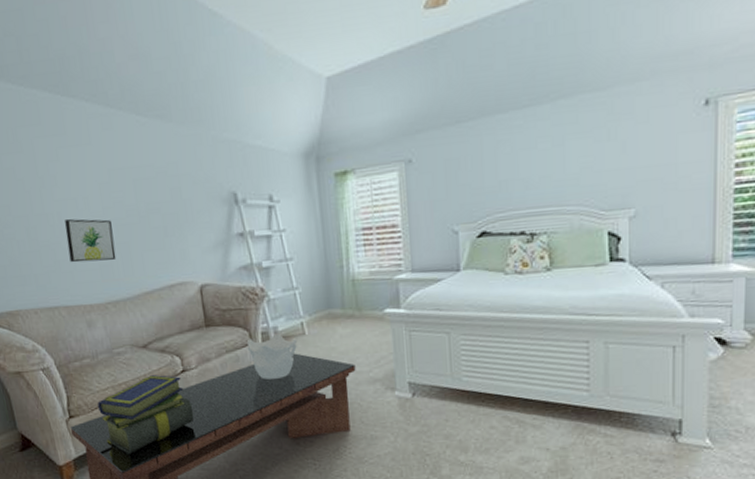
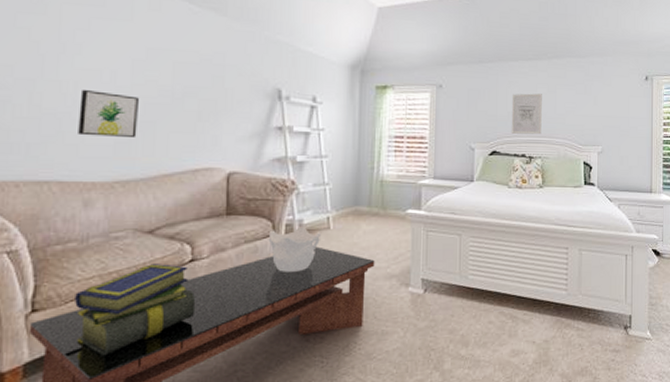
wall art: none [502,150,546,208] -> present [511,93,542,135]

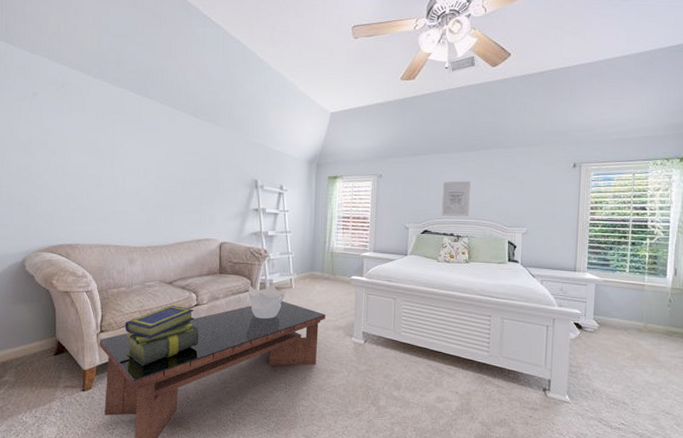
wall art: present [78,89,139,137] -> none [125,181,162,216]

